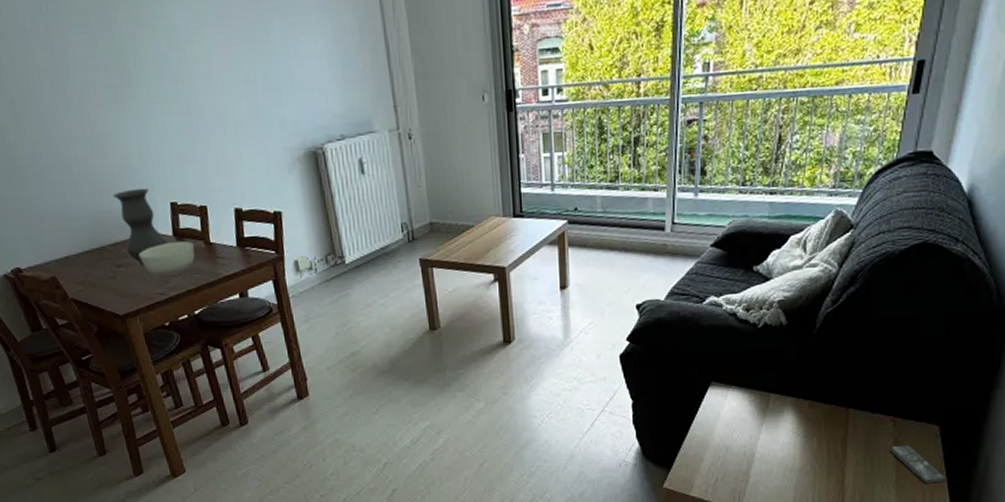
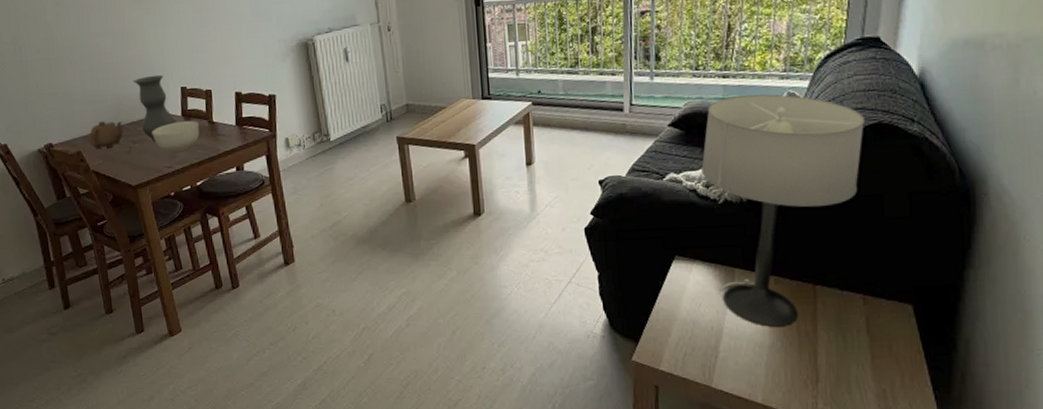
teapot: none [64,242,105,273] -> present [88,121,123,148]
table lamp: none [743,212,911,451] -> present [701,94,866,327]
mobile phone: present [889,445,947,484] -> none [861,324,926,365]

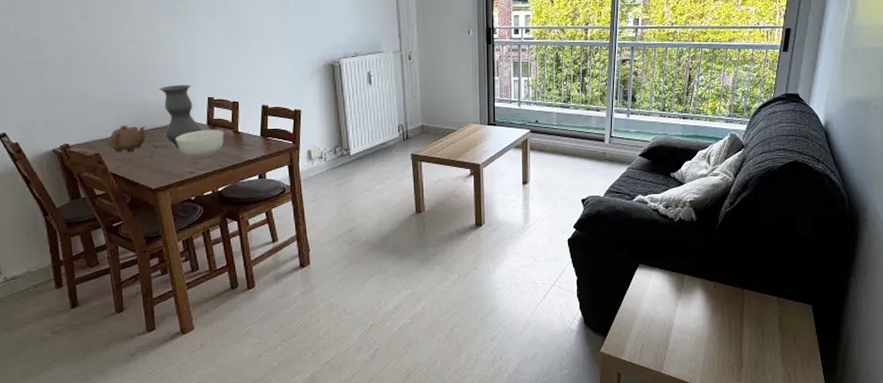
table lamp: present [701,94,866,327] -> none [663,133,786,323]

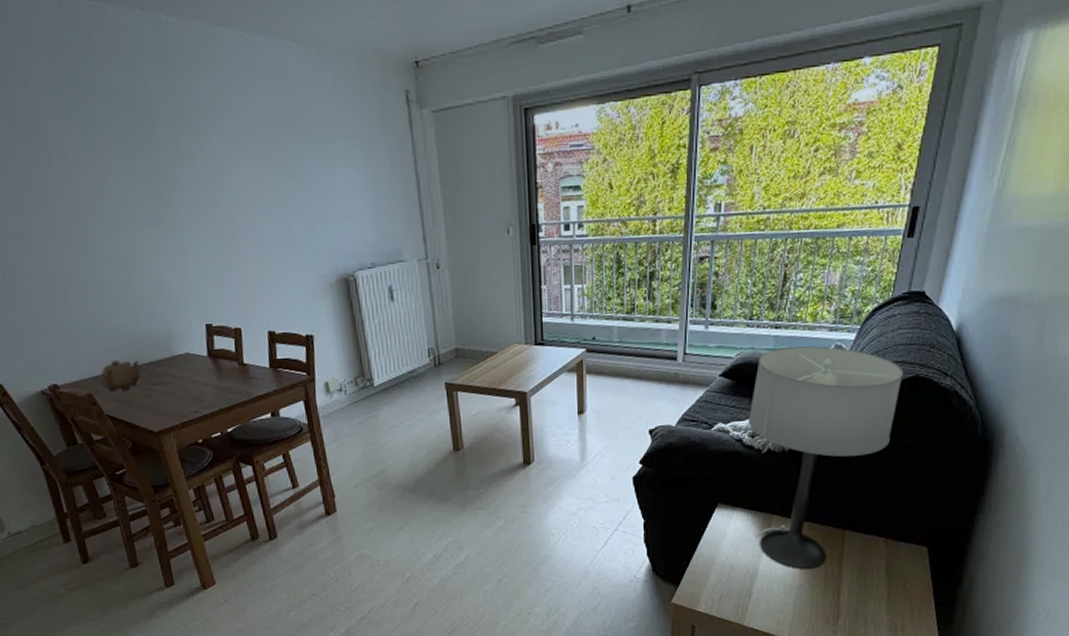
vase: present [159,84,201,148] -> none [149,309,202,384]
bowl: present [175,129,224,159] -> none [174,361,229,397]
table lamp: none [663,133,786,323] -> present [748,345,904,569]

